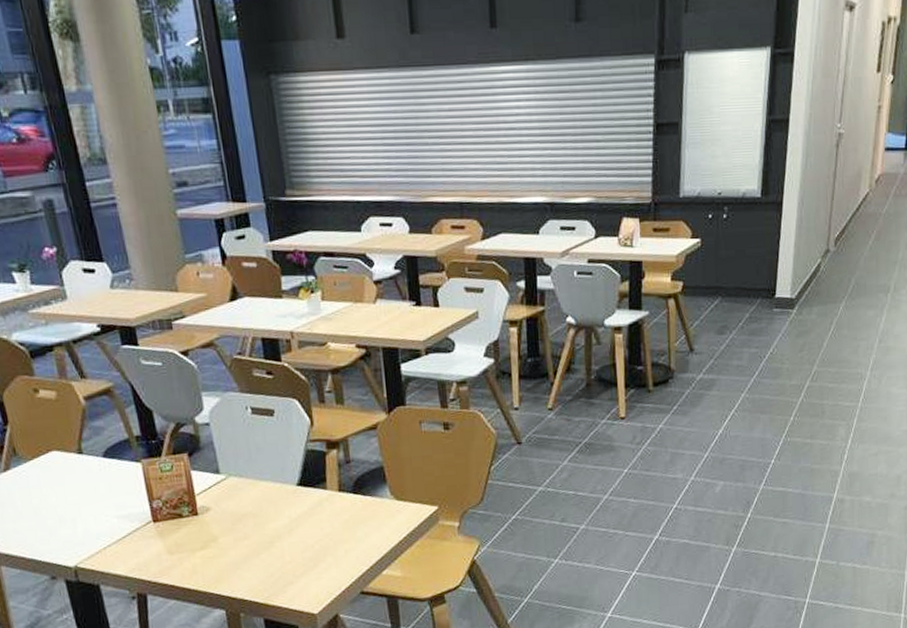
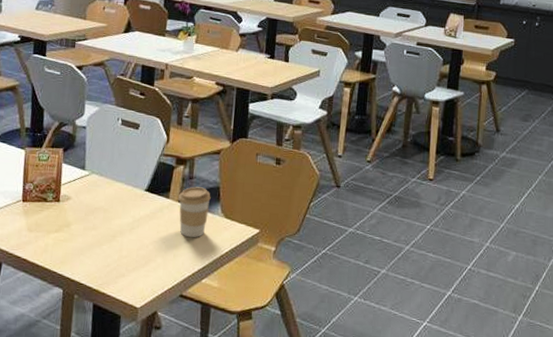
coffee cup: none [337,470,376,529] -> present [178,186,211,238]

